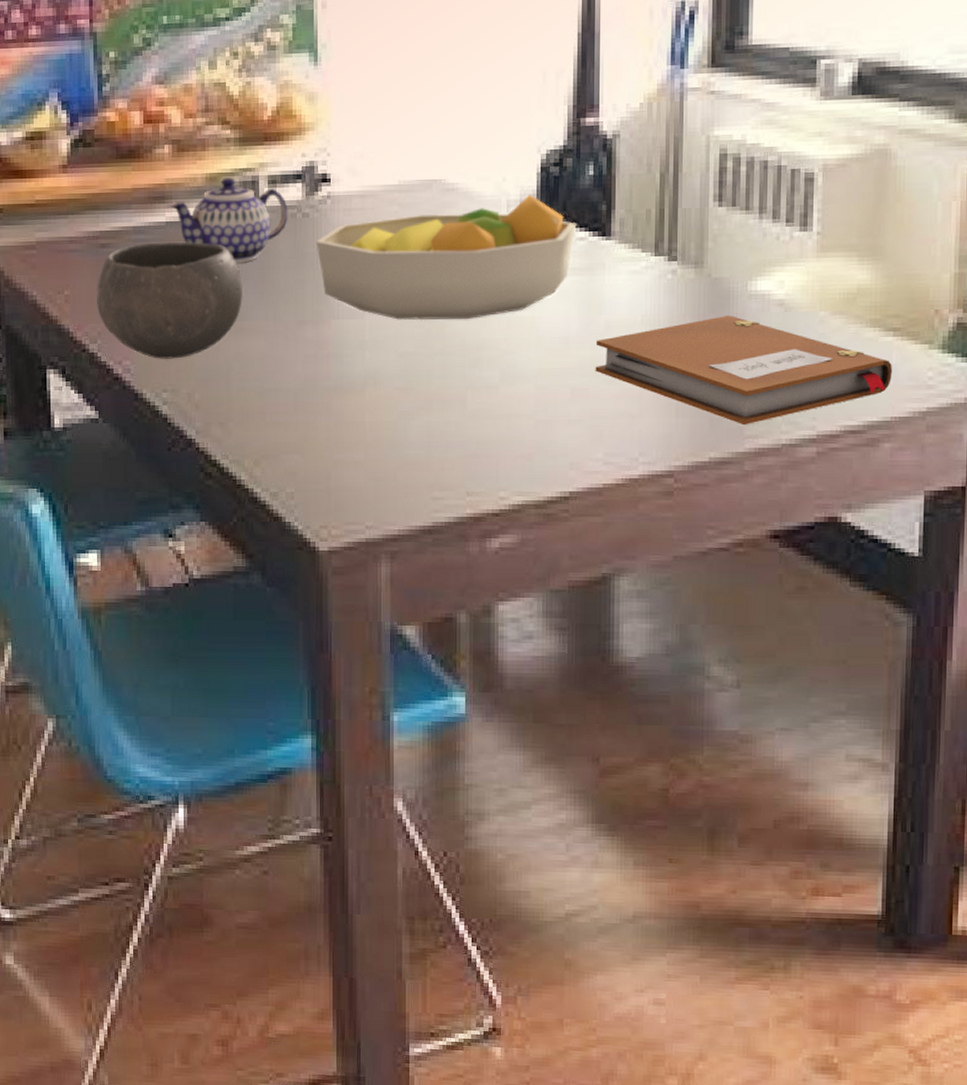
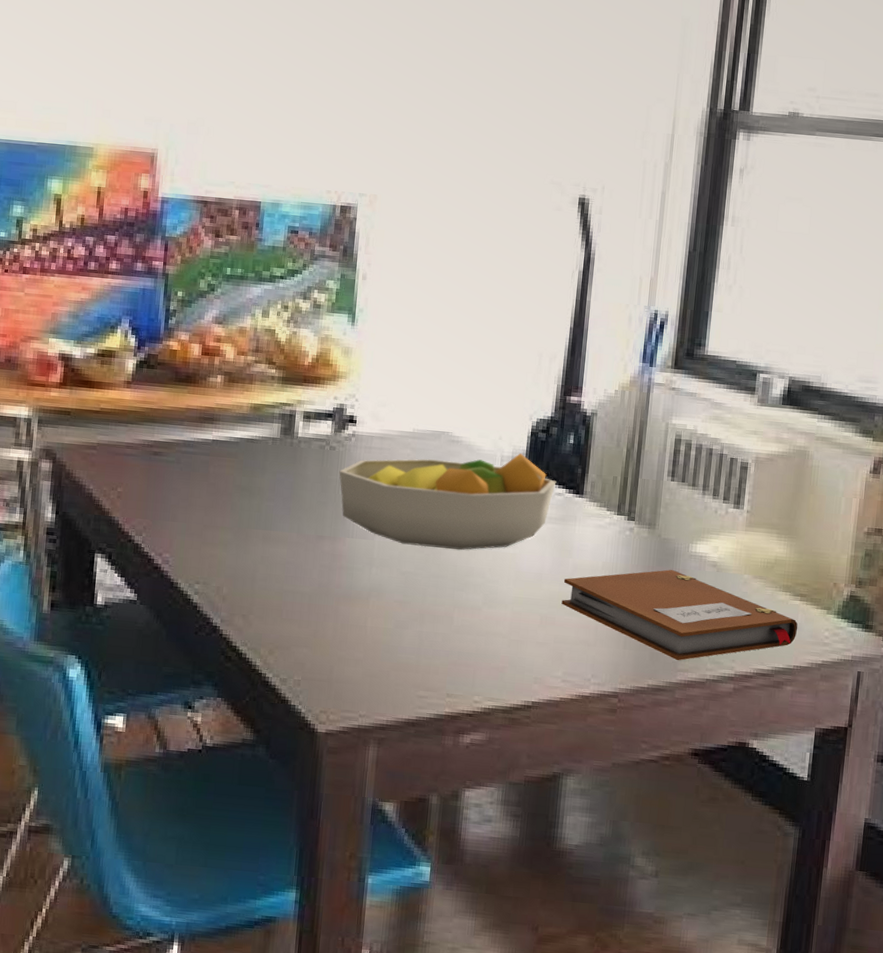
bowl: present [97,242,244,360] -> none [145,455,273,557]
teapot: present [169,177,288,263] -> none [216,409,318,482]

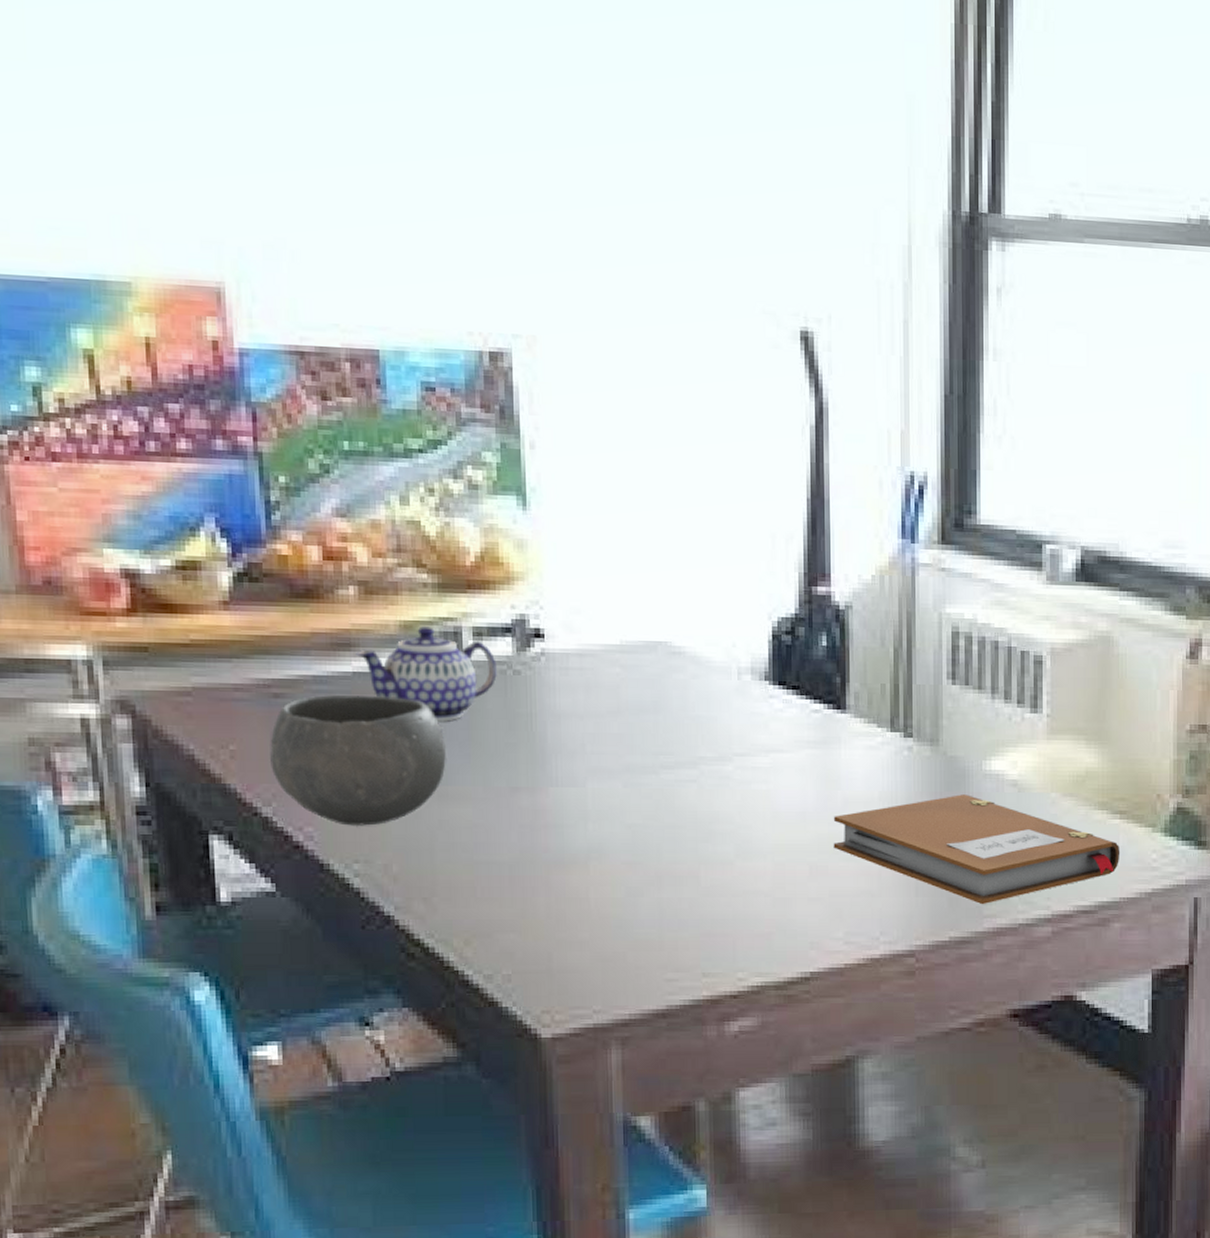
bowl: none [145,455,273,557] -> present [270,694,447,827]
teapot: none [216,409,318,482] -> present [356,626,497,722]
fruit bowl: present [339,453,557,550] -> none [529,663,811,792]

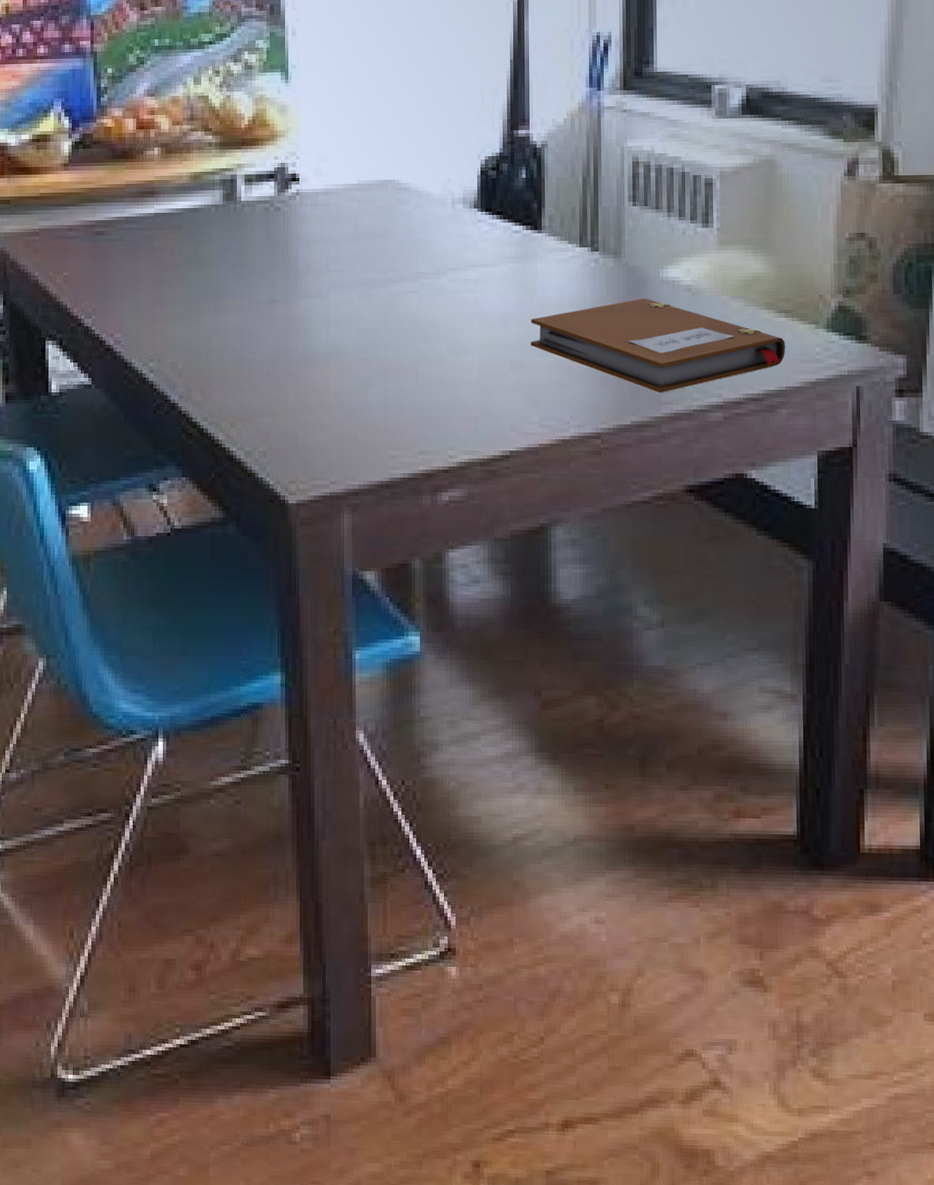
bowl: present [270,694,447,827] -> none [92,230,222,334]
teapot: present [356,626,497,722] -> none [157,176,262,249]

